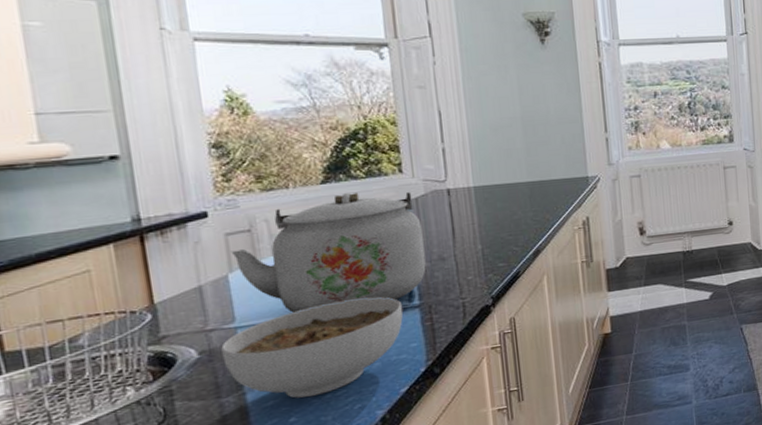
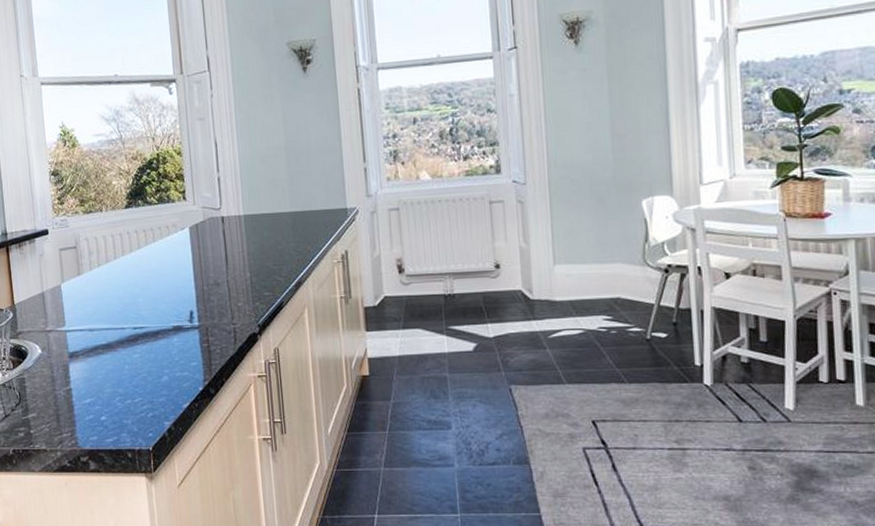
bowl: present [221,297,403,398] -> none [56,315,186,399]
kettle: present [231,192,426,313] -> none [63,217,204,322]

